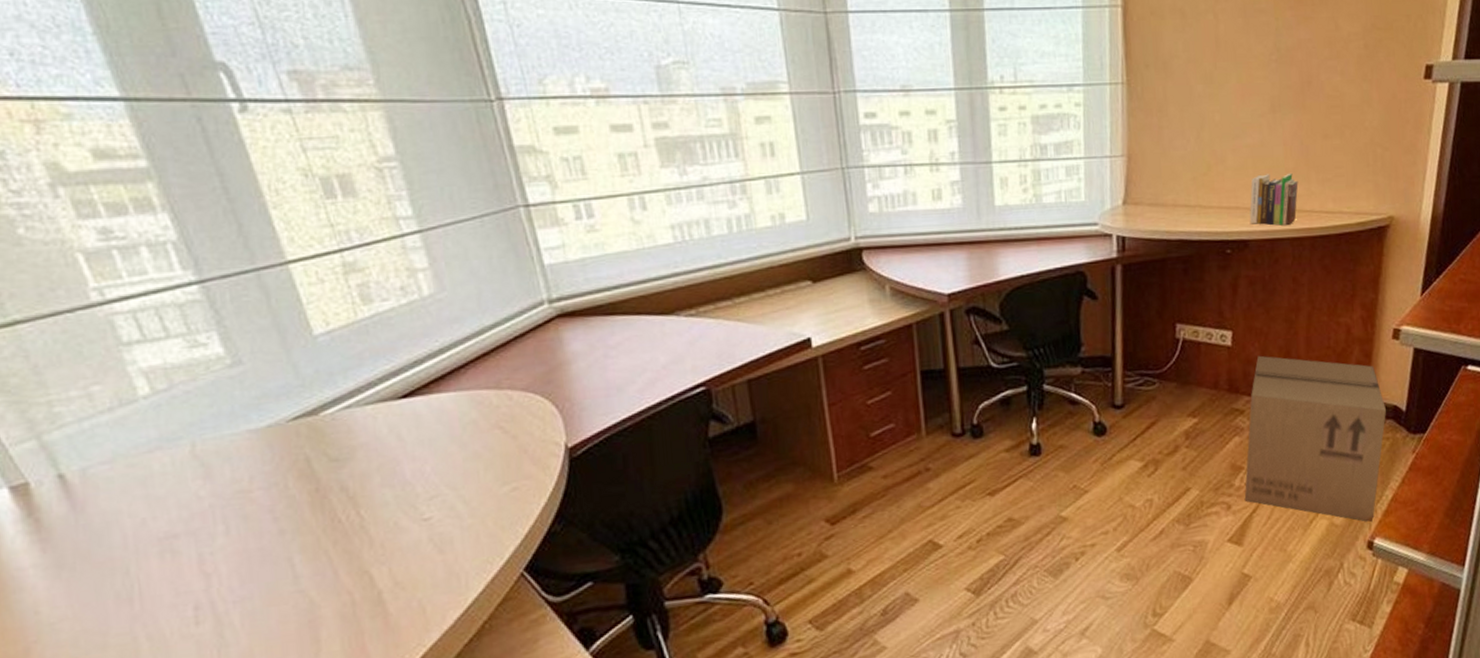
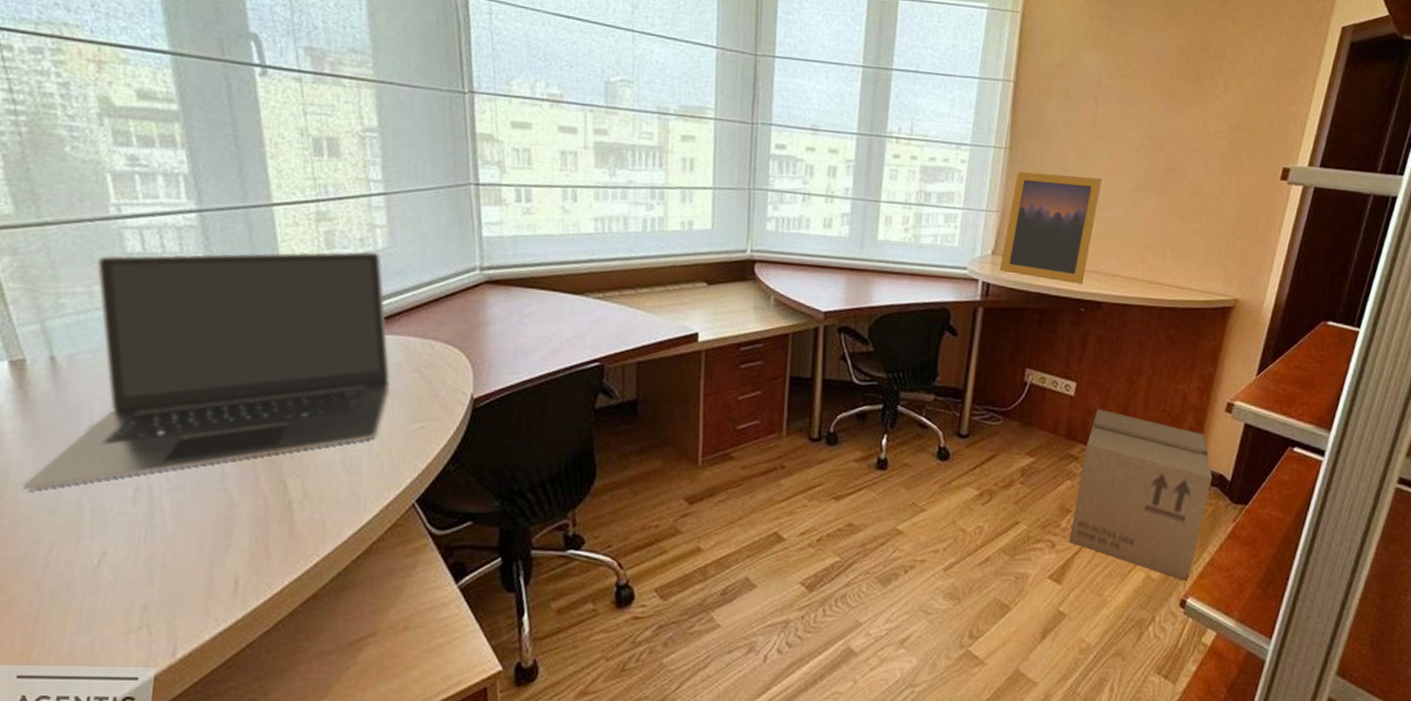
laptop: none [61,300,469,629] -> present [23,251,390,490]
picture frame: none [1133,103,1233,224] -> present [999,171,1102,284]
books: present [1249,172,1298,225] -> none [1104,245,1154,294]

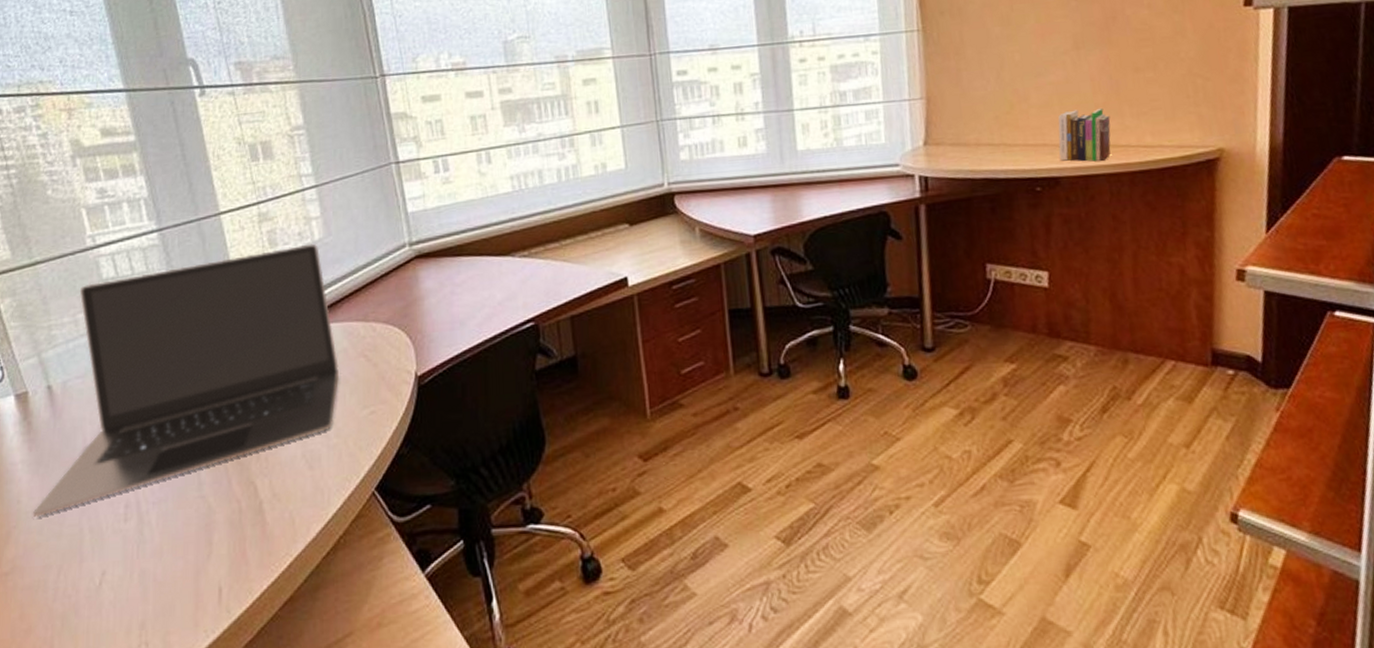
picture frame: present [999,171,1102,284] -> none [935,42,1034,163]
cardboard box: present [1068,408,1212,582] -> none [1074,297,1238,491]
books: none [1104,245,1154,294] -> present [1058,107,1111,161]

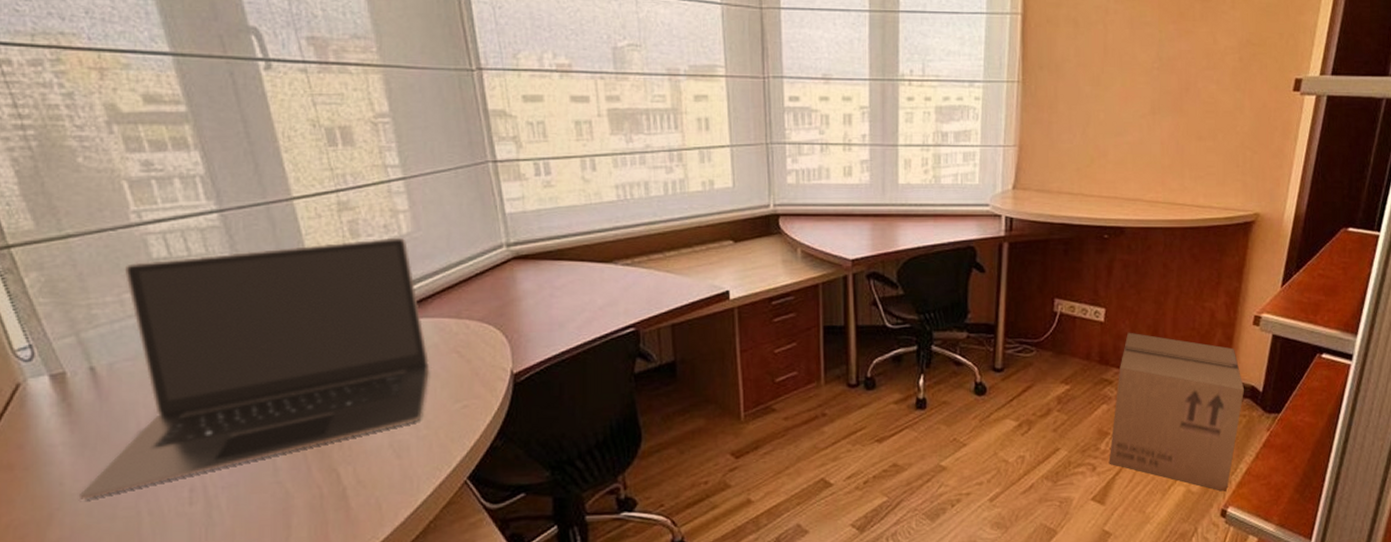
books: present [1058,107,1111,161] -> none [1126,169,1173,216]
cardboard box: none [1074,297,1238,491] -> present [1108,332,1244,492]

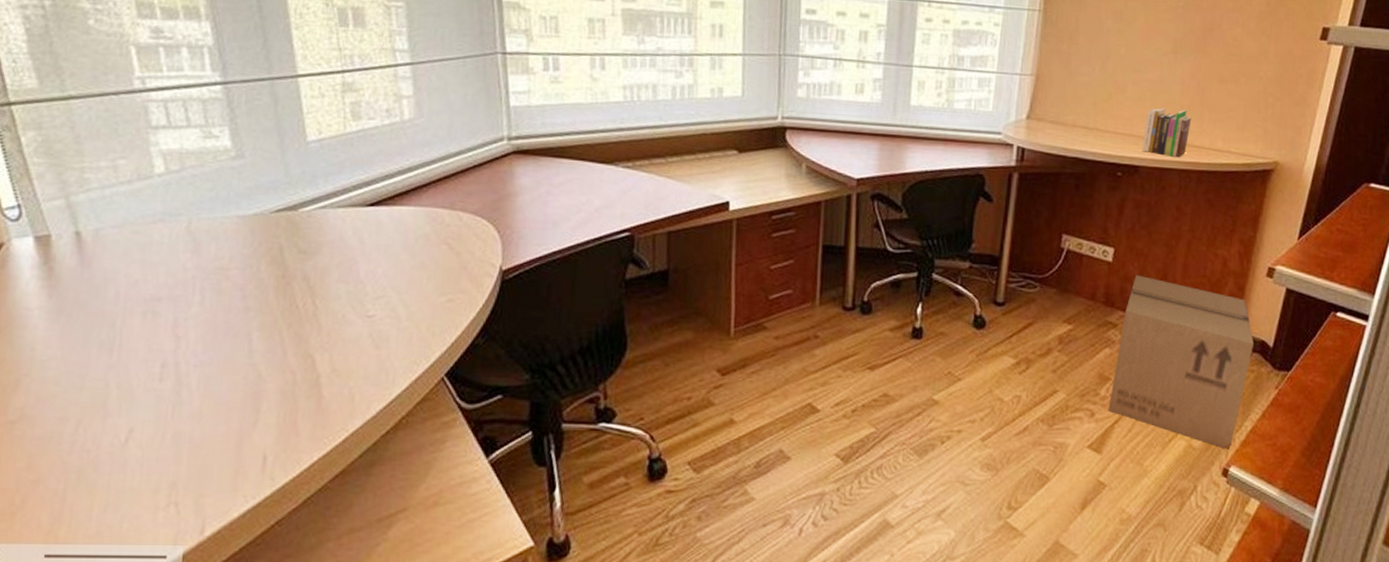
laptop: present [80,237,429,499] -> none [49,122,418,367]
books: none [1126,169,1173,216] -> present [1142,108,1192,157]

